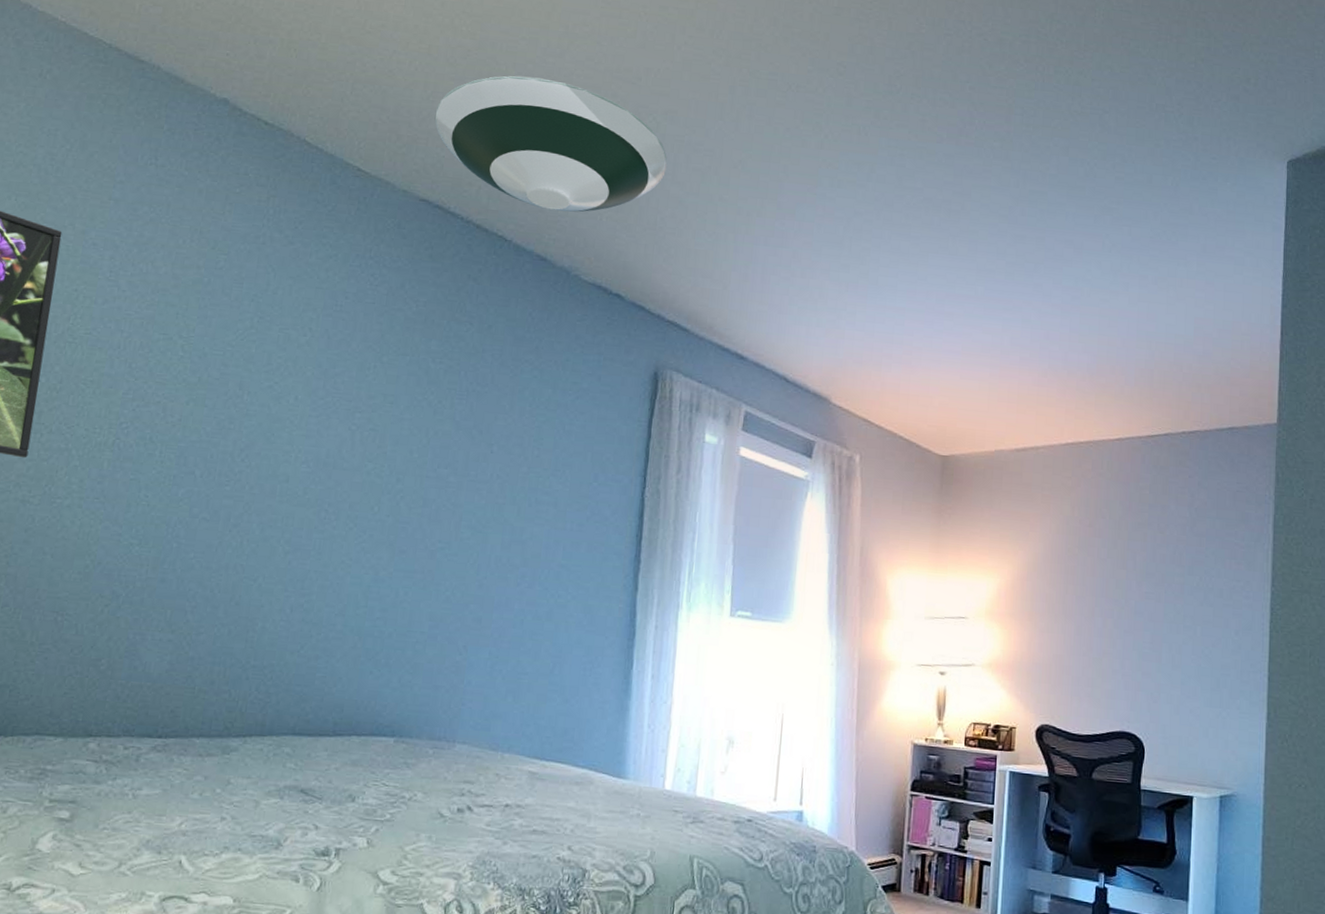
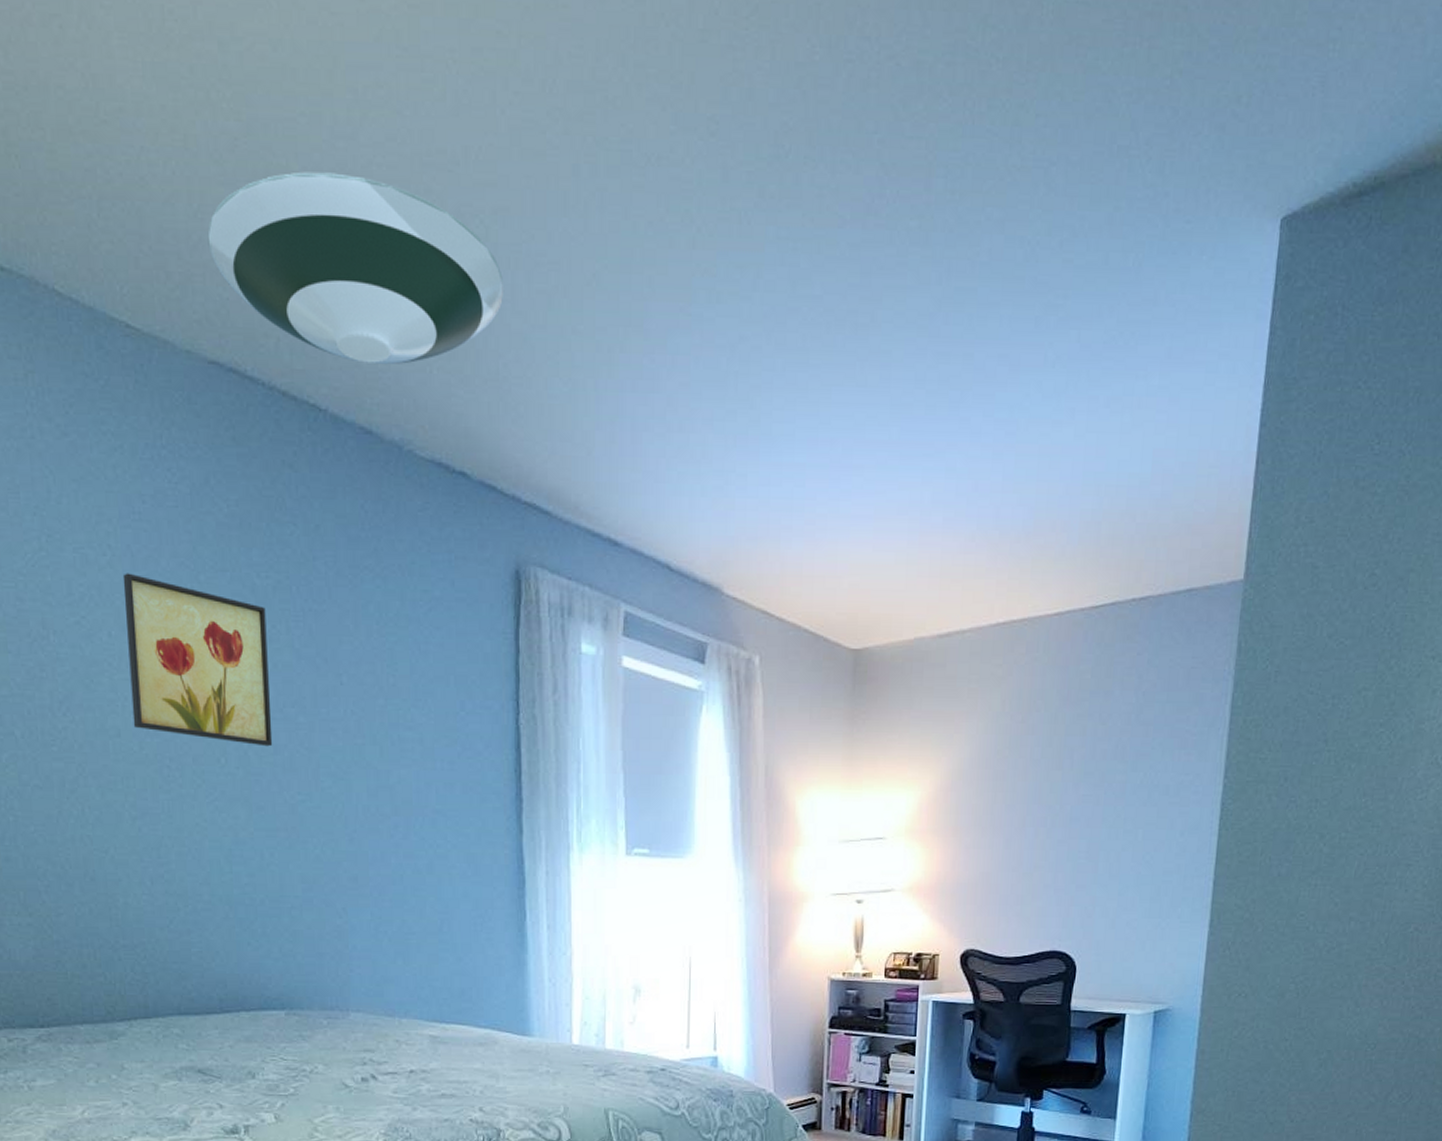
wall art: none [302,351,435,500] -> present [122,573,273,747]

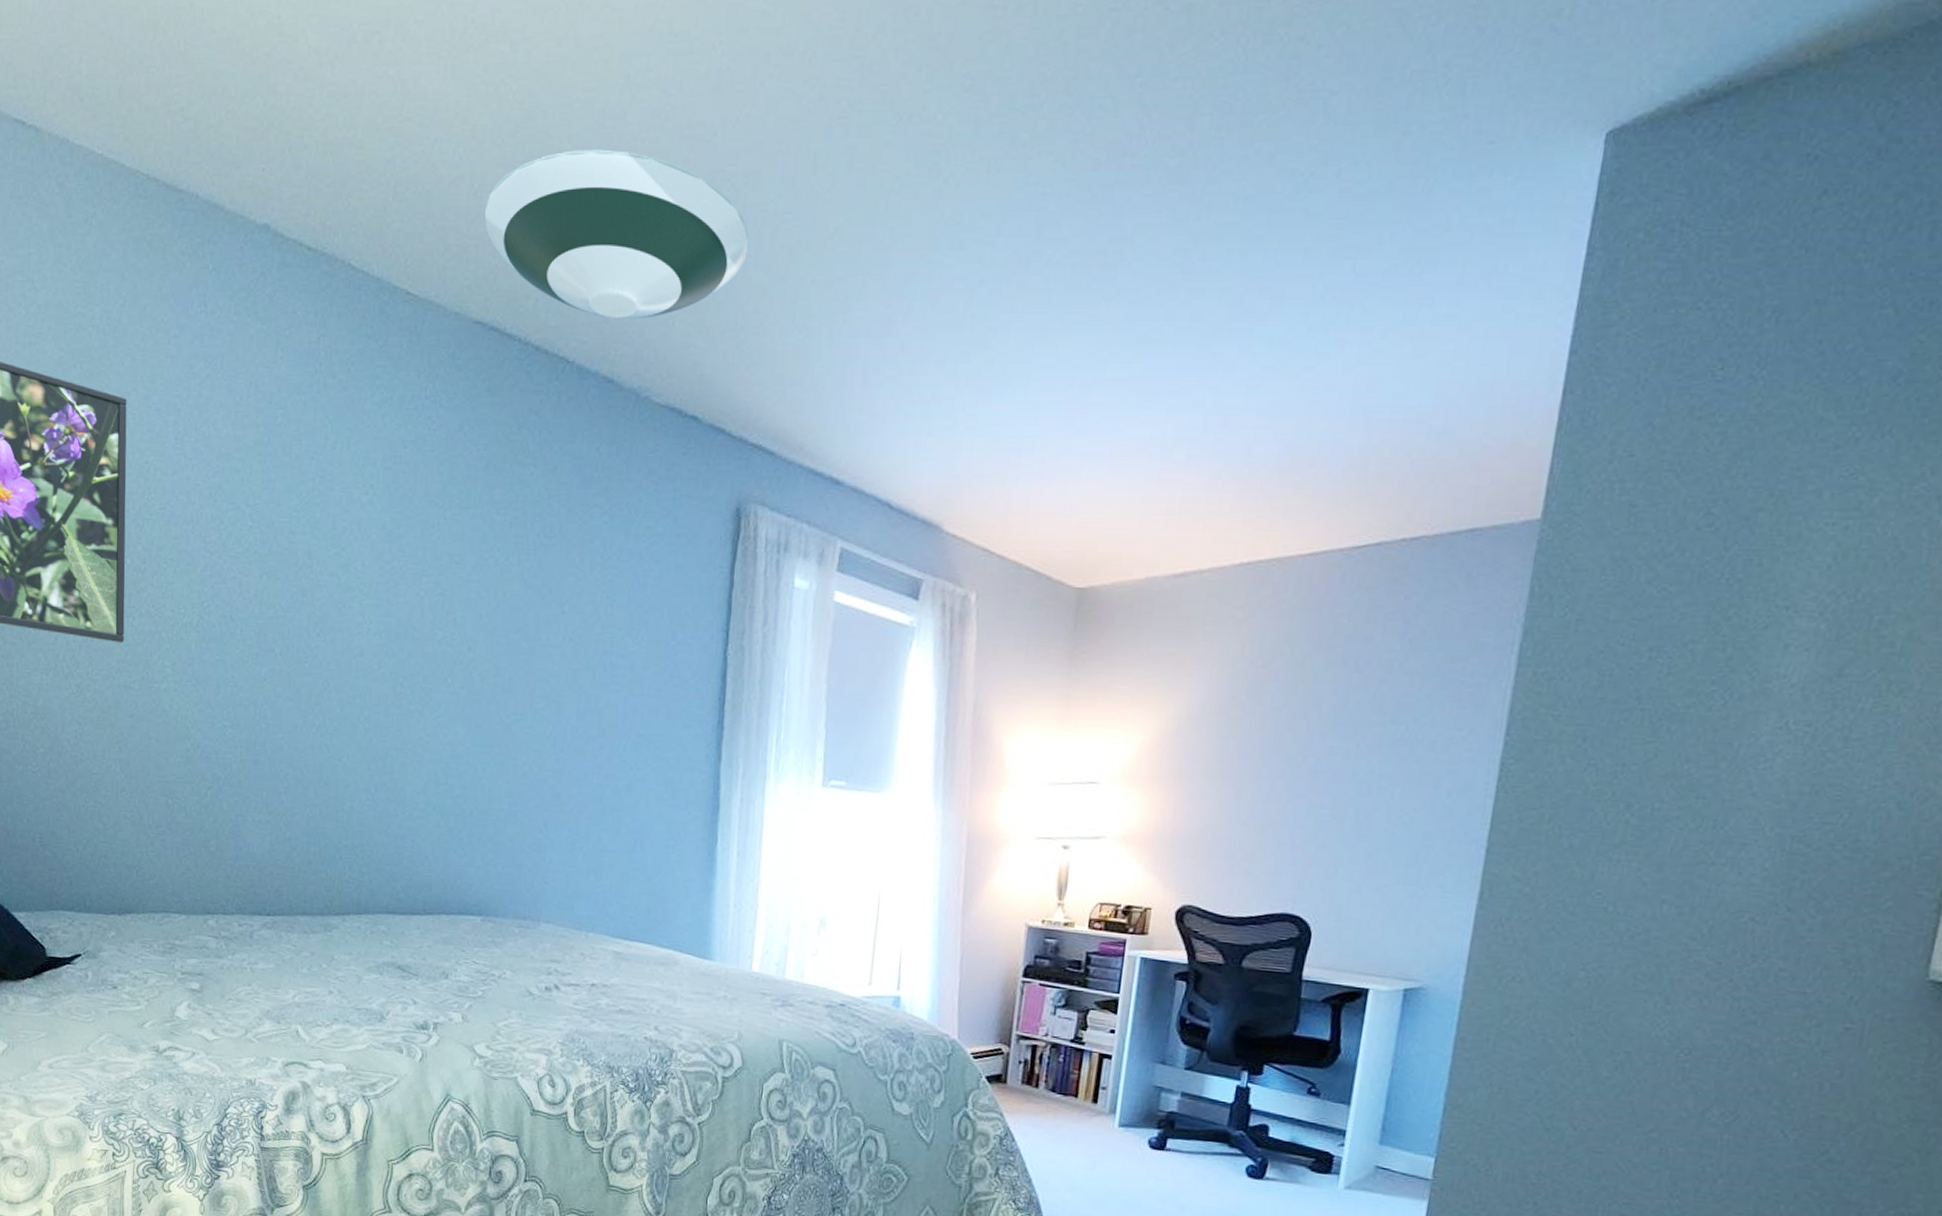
wall art: present [122,573,273,747] -> none [375,510,501,669]

